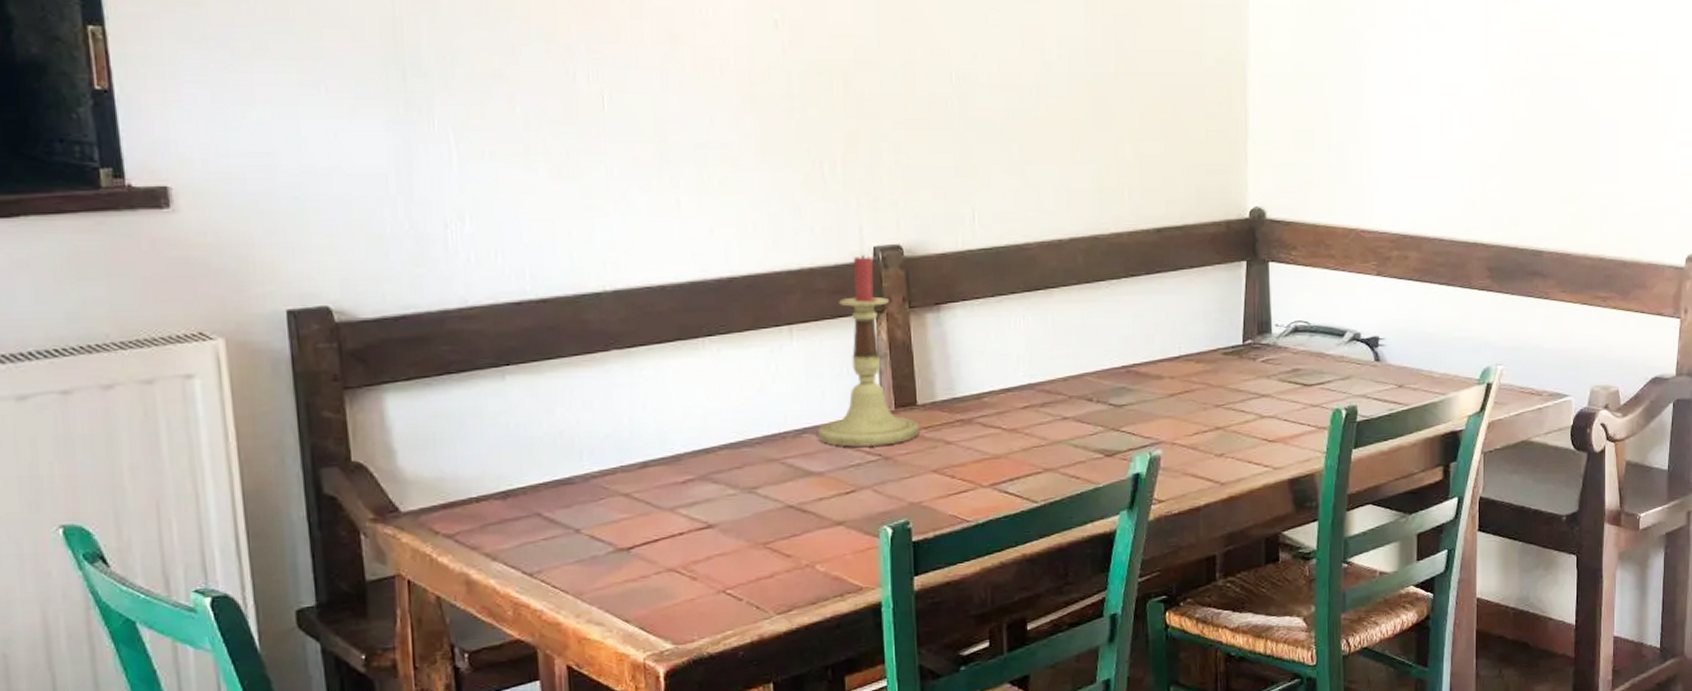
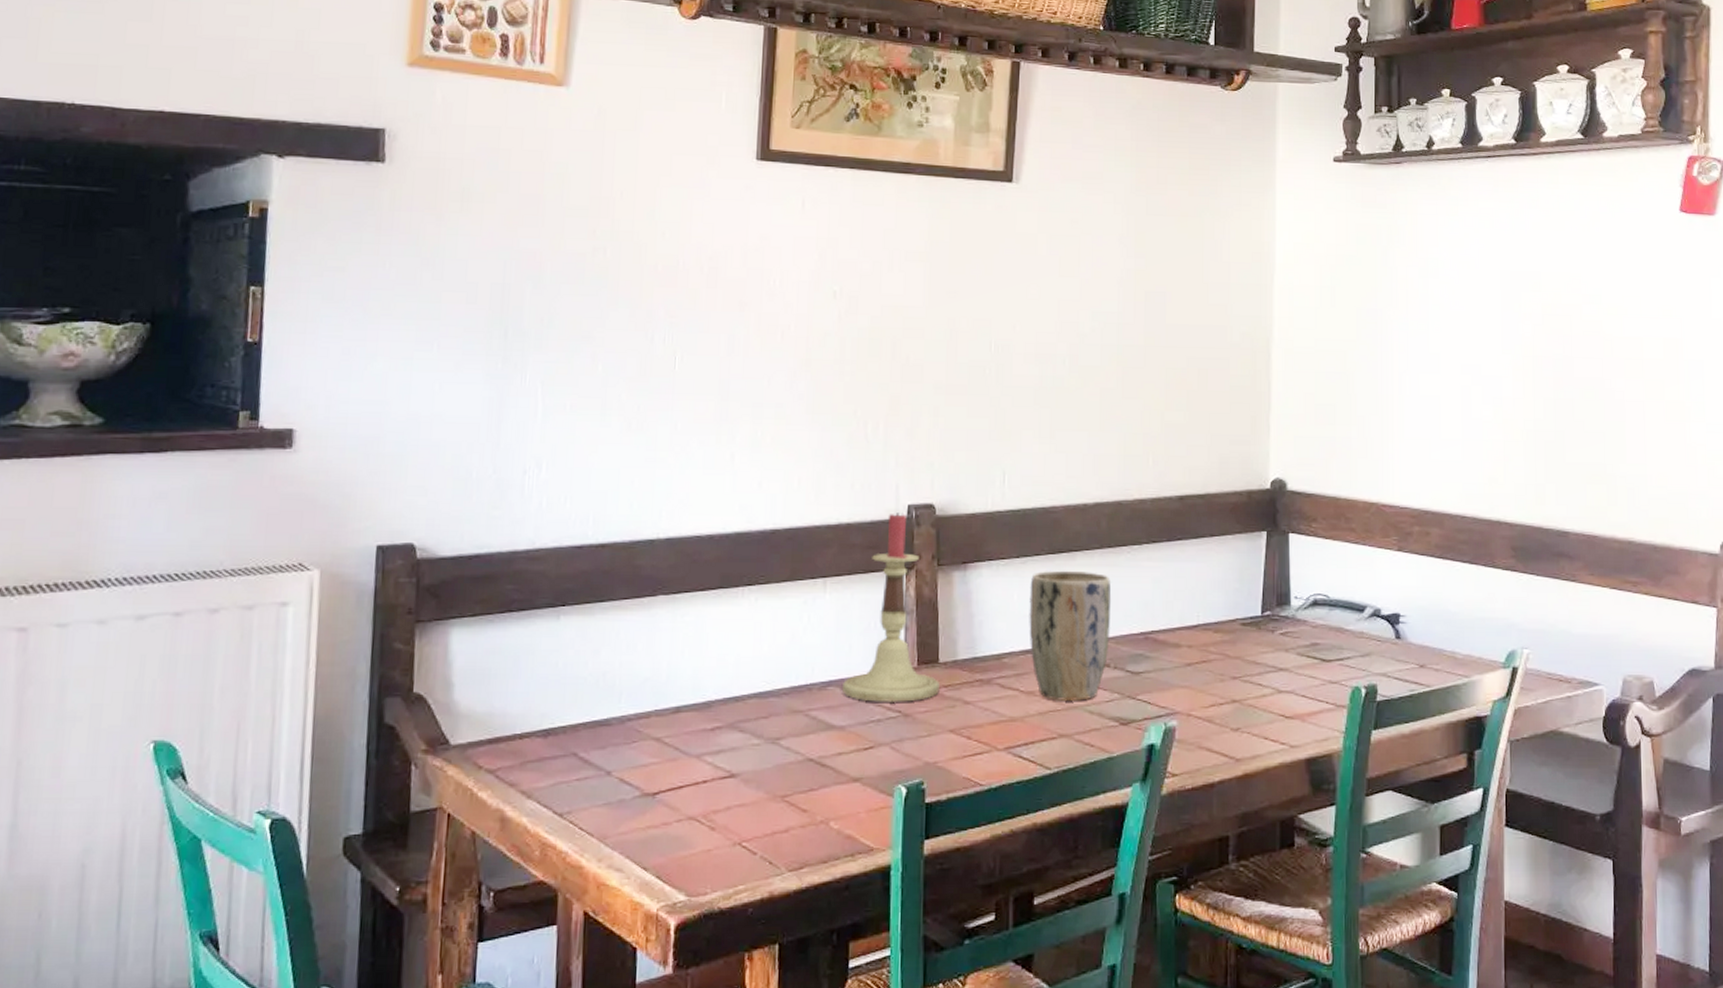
plant pot: none [1007,307,1092,436] -> present [1029,570,1112,701]

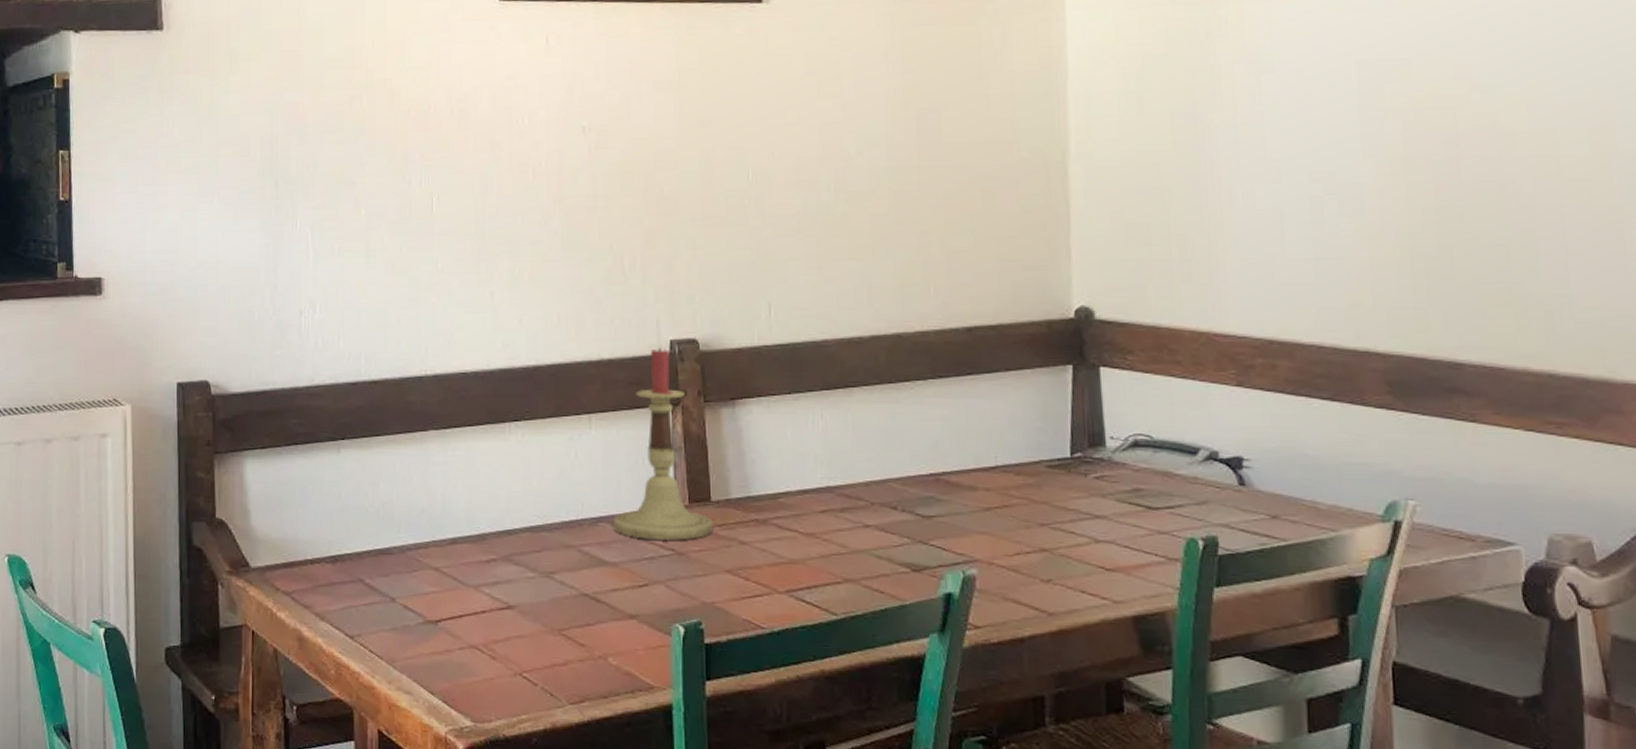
plant pot: present [1029,570,1112,701] -> none [804,407,896,544]

